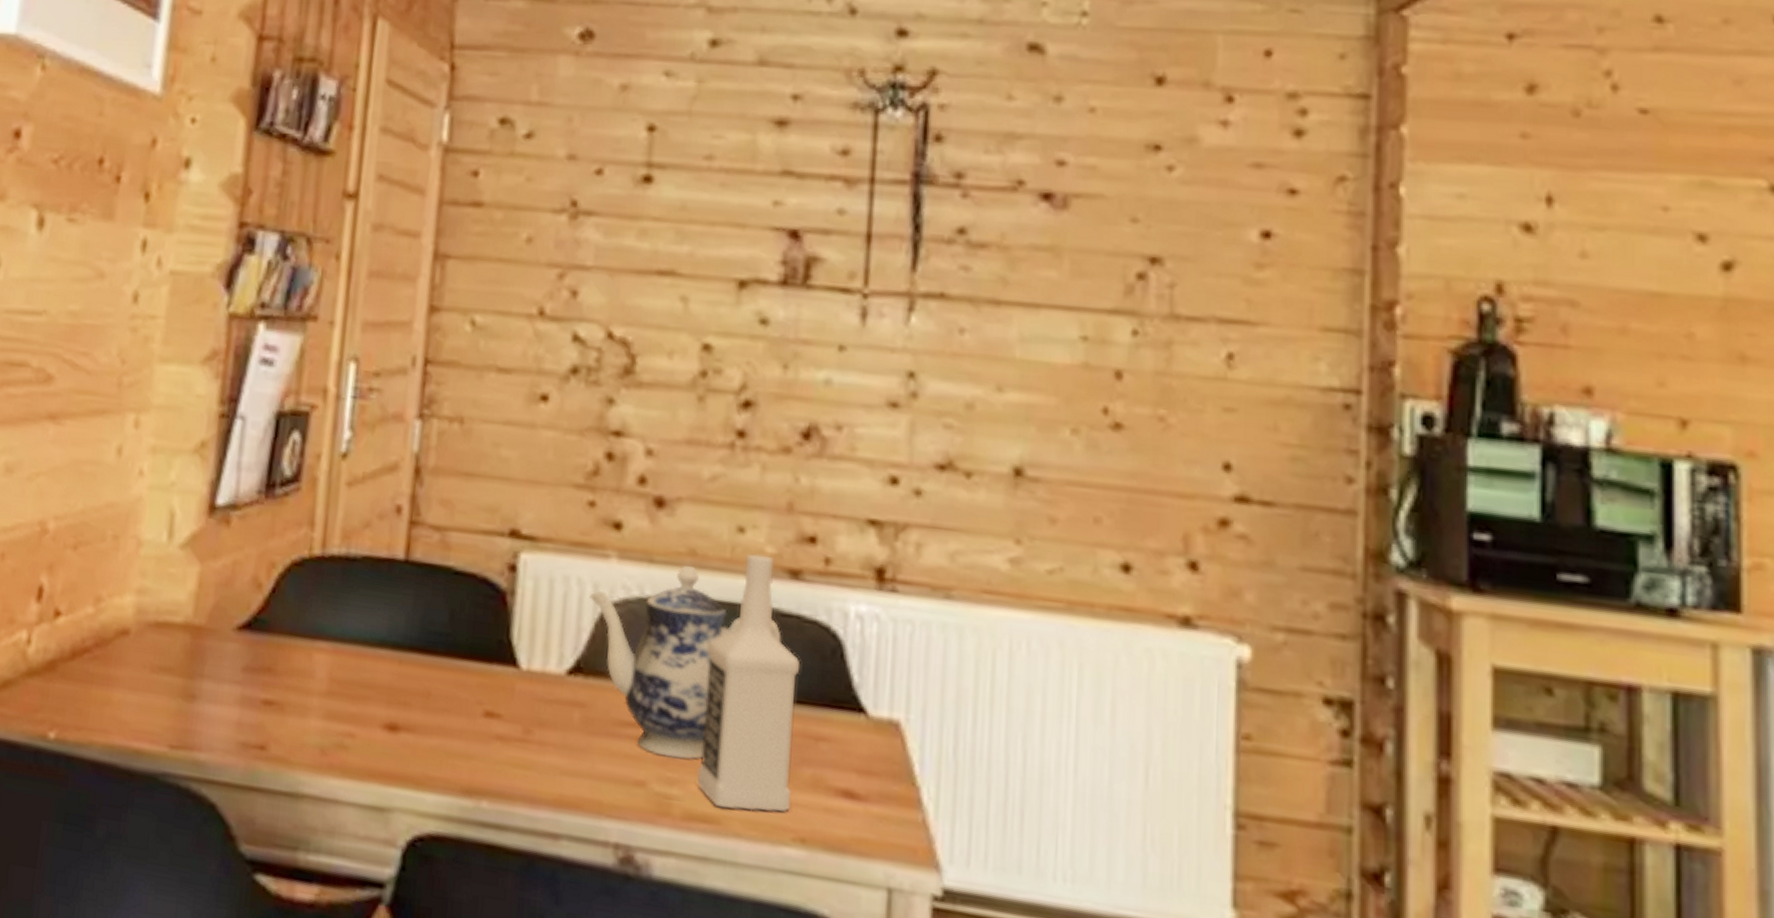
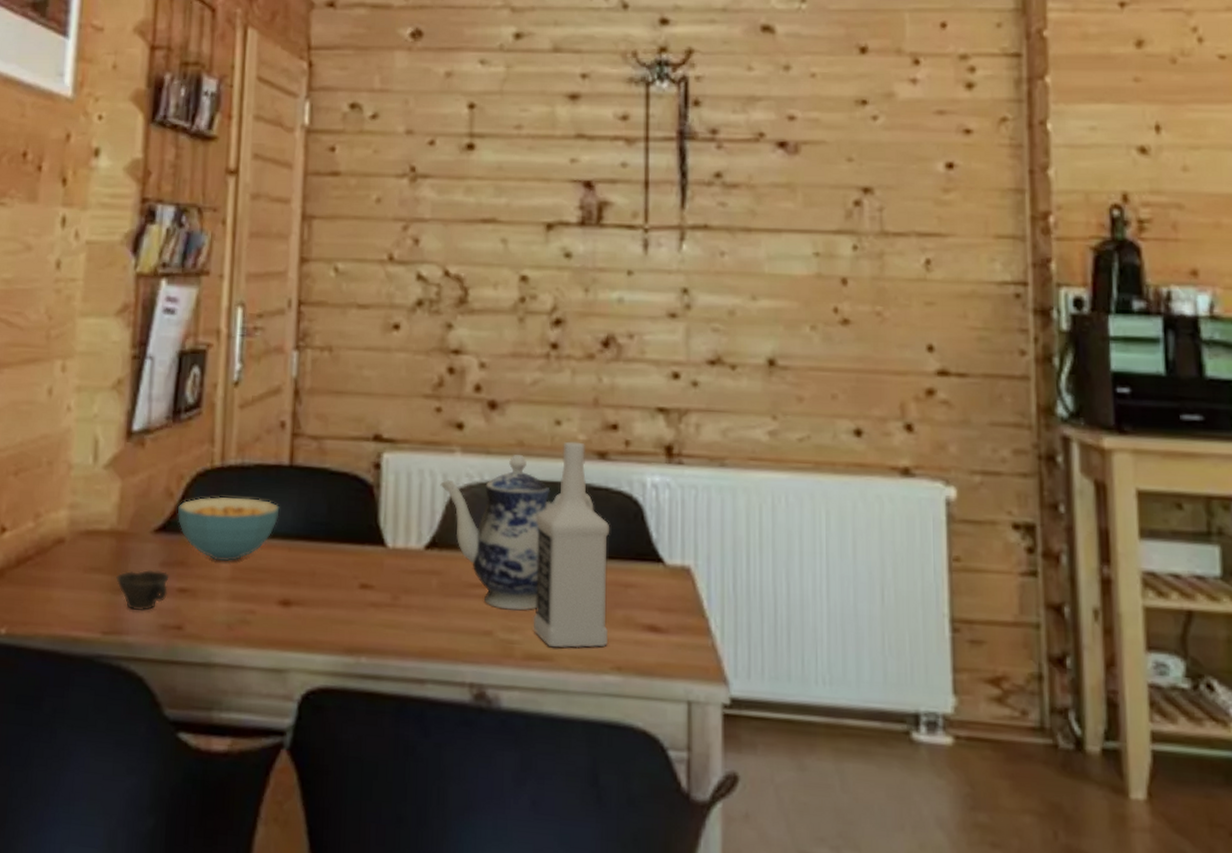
cup: none [189,674,253,725] -> present [116,570,170,612]
cereal bowl: none [265,591,391,673] -> present [177,497,280,561]

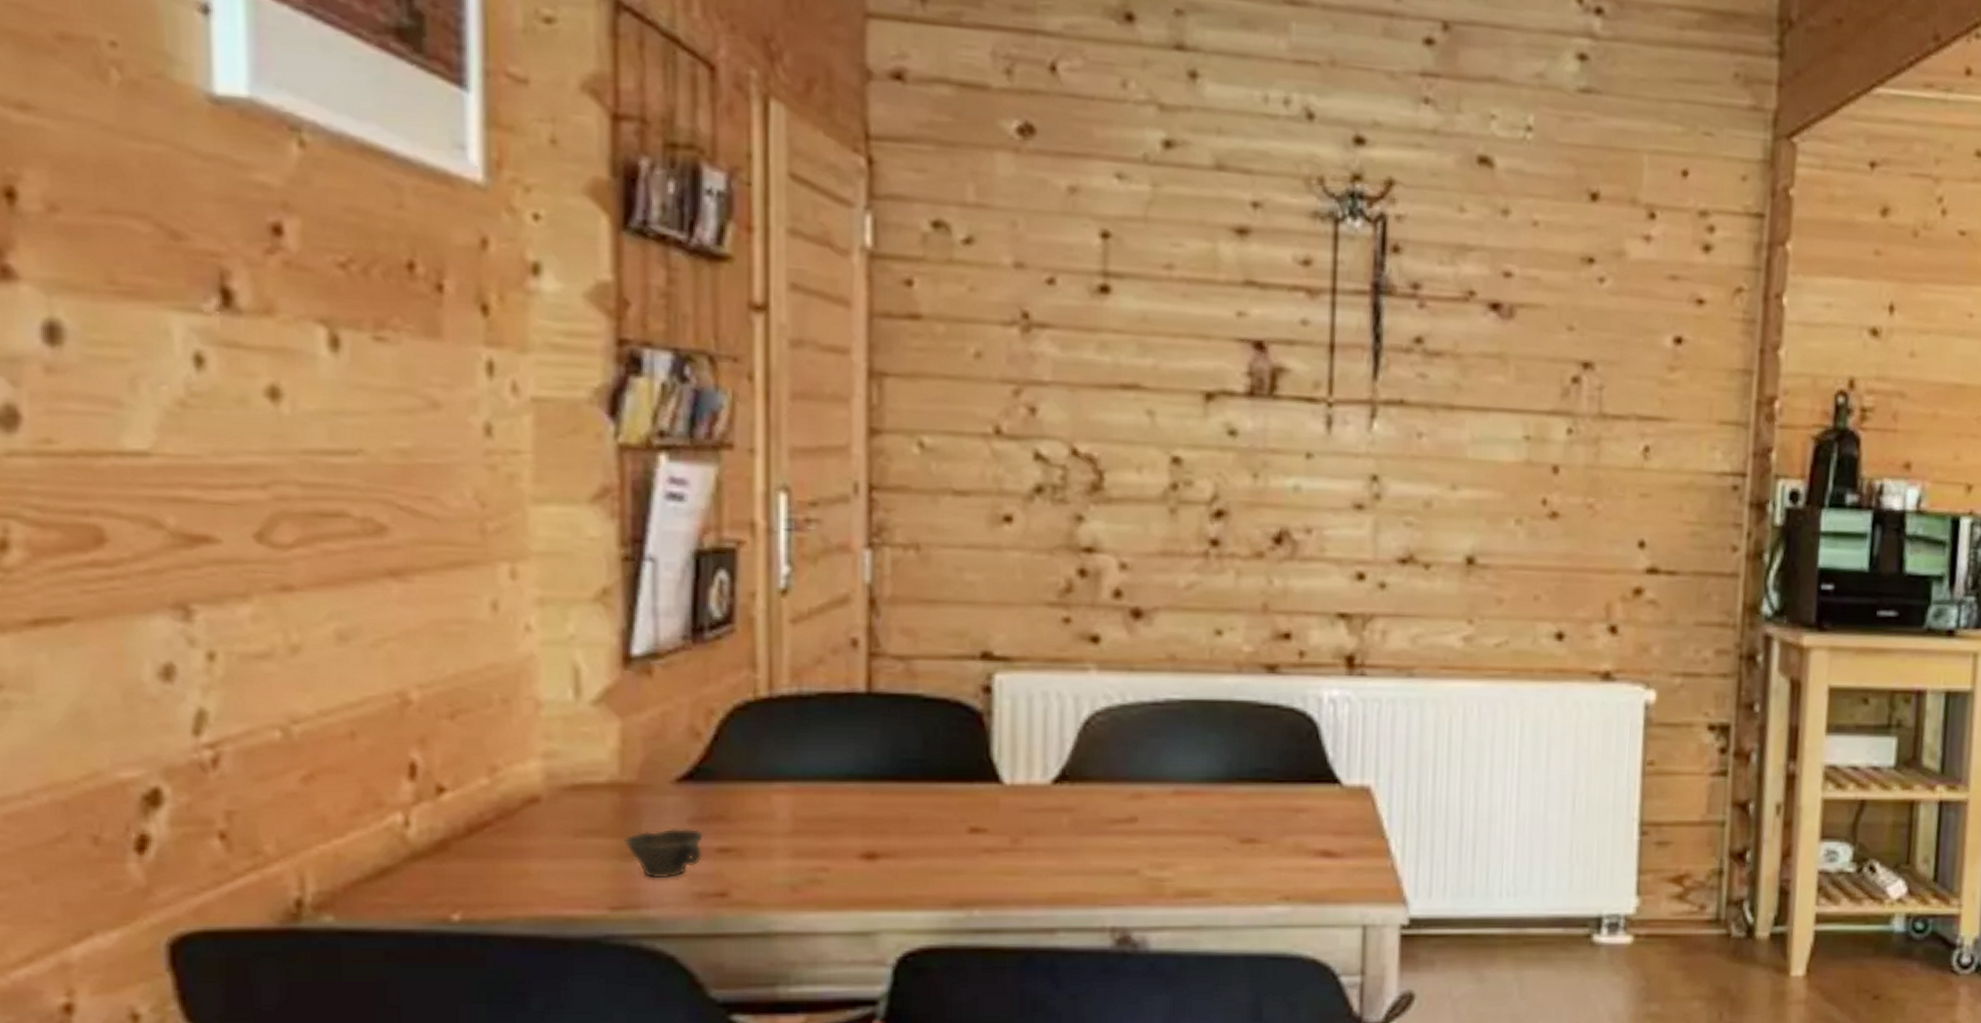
cereal bowl: present [177,497,280,561] -> none [708,734,856,813]
teapot: present [440,455,594,611] -> none [1070,671,1261,845]
vodka: present [533,441,610,648] -> none [1187,654,1280,882]

